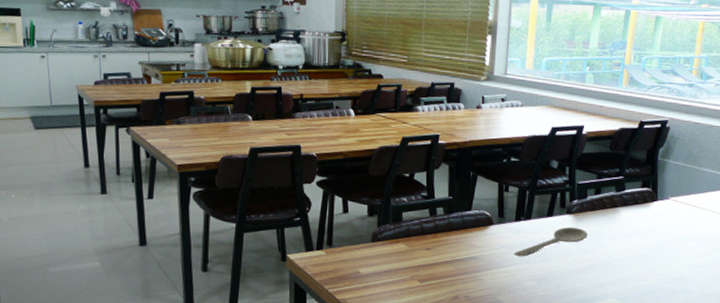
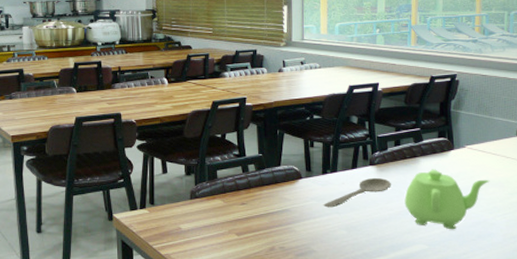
teapot: none [600,220,692,285] -> present [404,169,490,230]

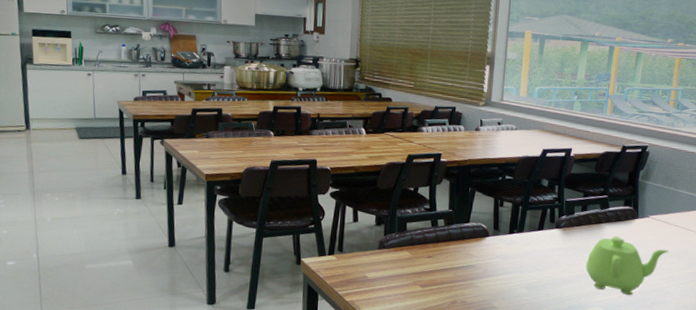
wooden spoon: present [323,177,391,208] -> none [507,240,575,267]

